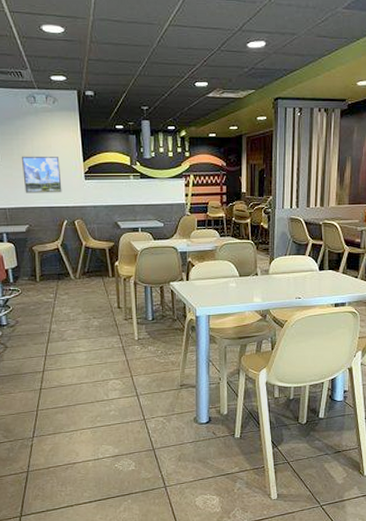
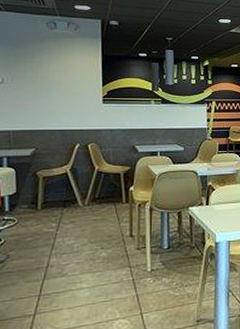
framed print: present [22,156,62,193] -> none [34,78,77,116]

